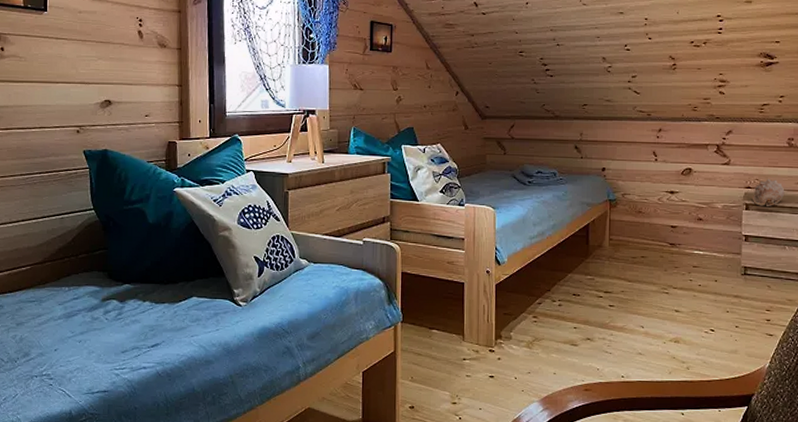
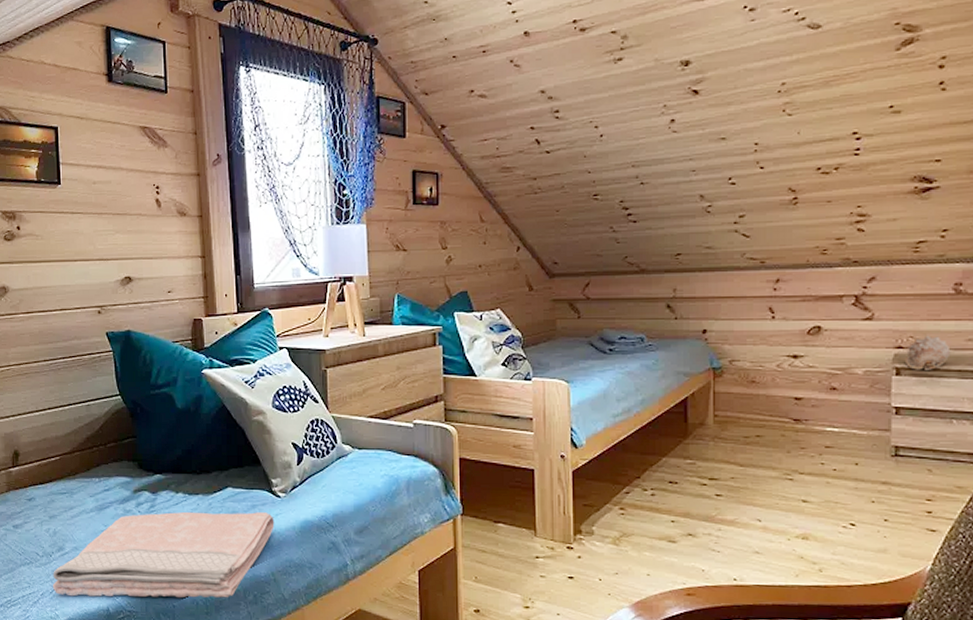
towel: none [15,319,235,401] -> present [52,511,275,598]

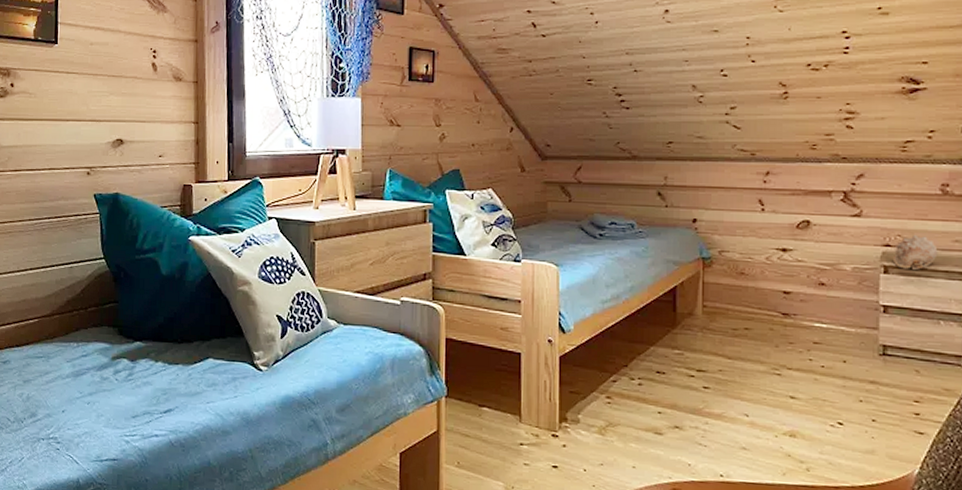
towel: present [52,511,275,598] -> none [22,381,255,474]

